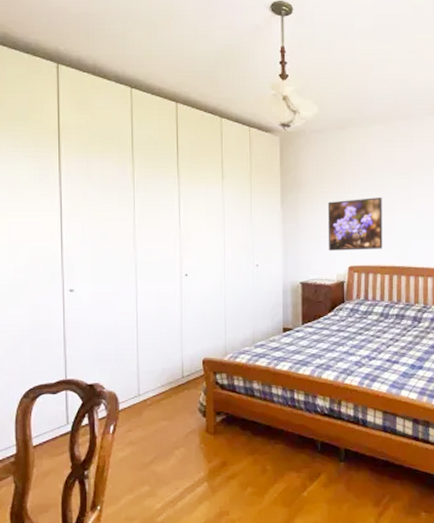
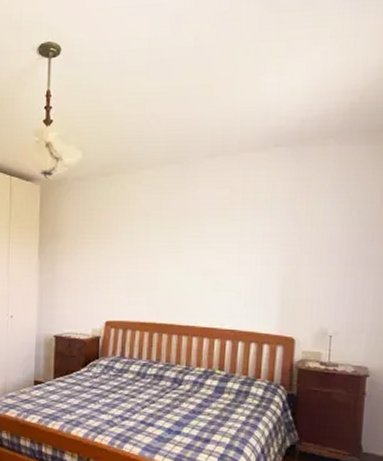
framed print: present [328,198,383,251] -> none [85,249,146,305]

